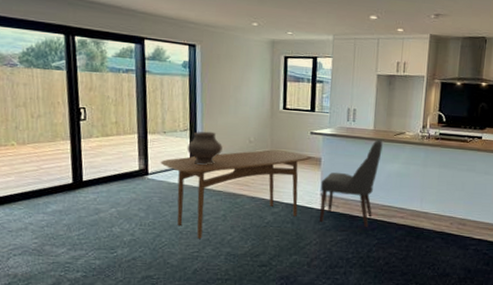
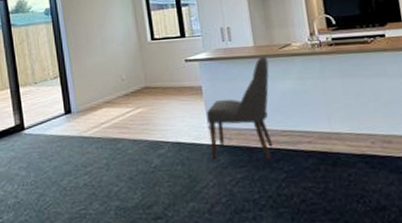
dining table: present [160,150,311,239] -> none [34,84,191,194]
ceramic pot: present [187,131,223,165] -> none [59,75,95,112]

